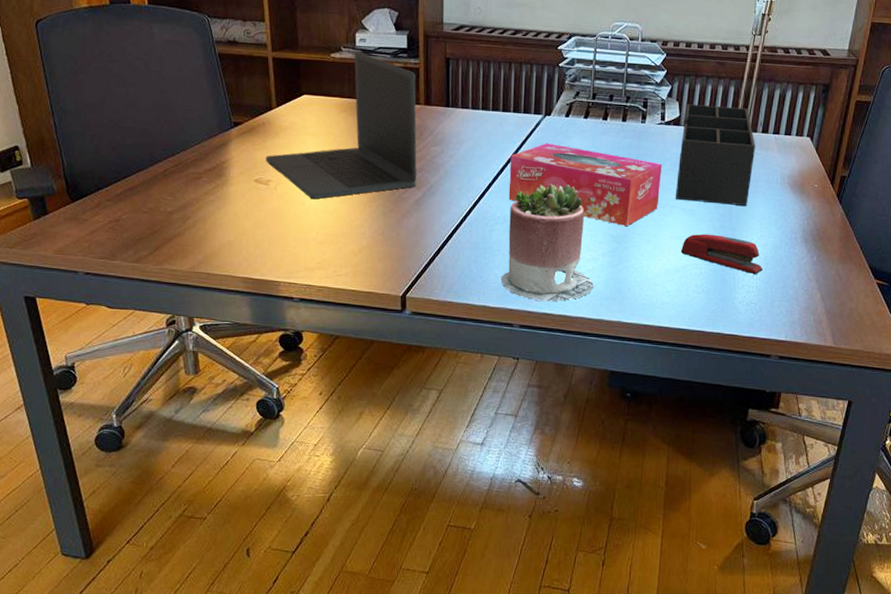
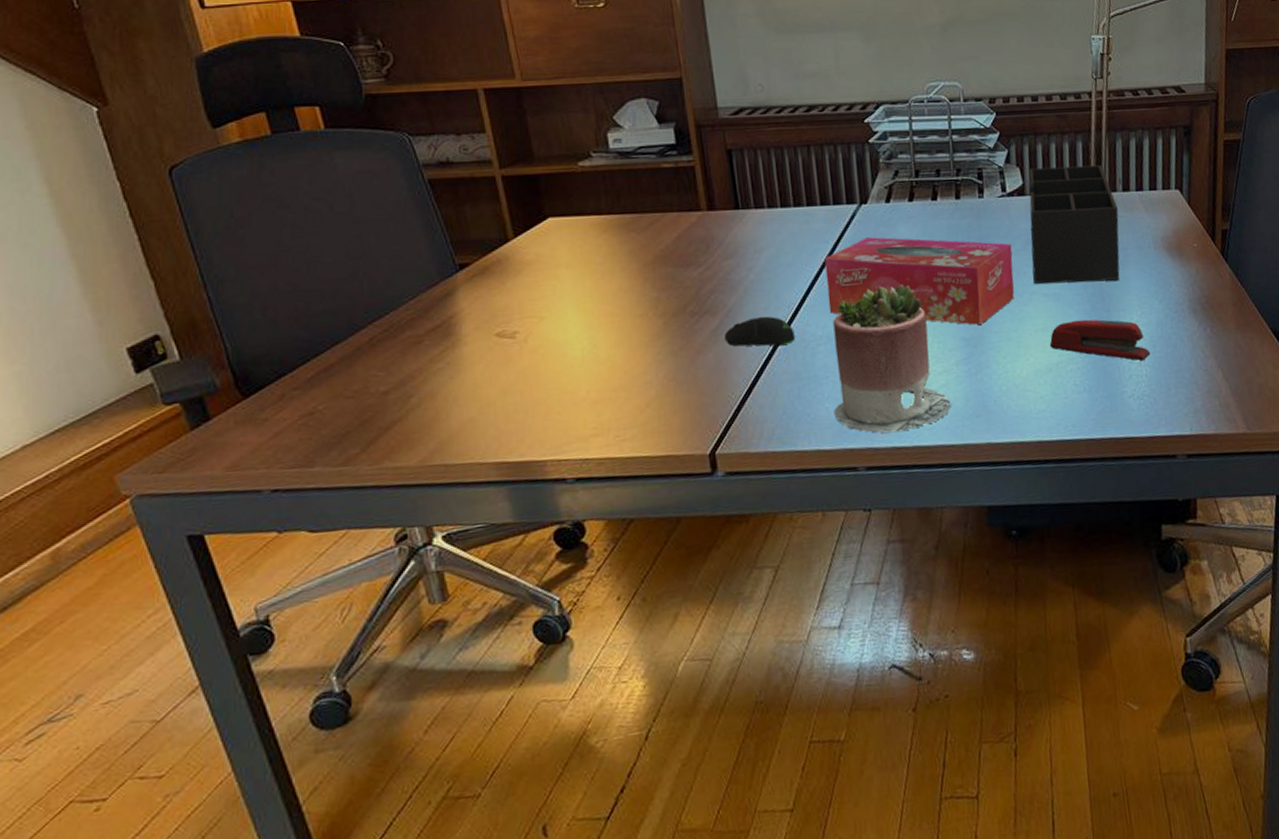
laptop: present [266,51,417,200] -> none [508,155,710,348]
computer mouse: none [424,194,479,220] -> present [724,316,795,347]

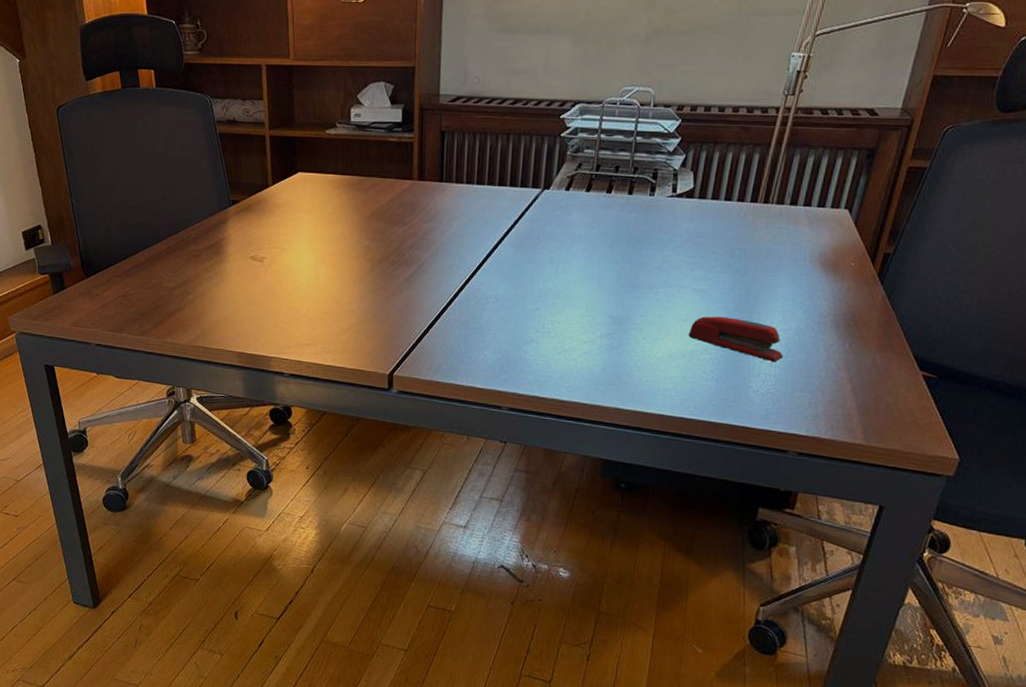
computer mouse: present [724,316,795,347] -> none [414,272,470,299]
tissue box: present [824,237,1015,326] -> none [502,218,671,308]
succulent planter: present [833,284,951,433] -> none [490,261,590,385]
desk organizer: present [1029,165,1120,284] -> none [684,173,782,286]

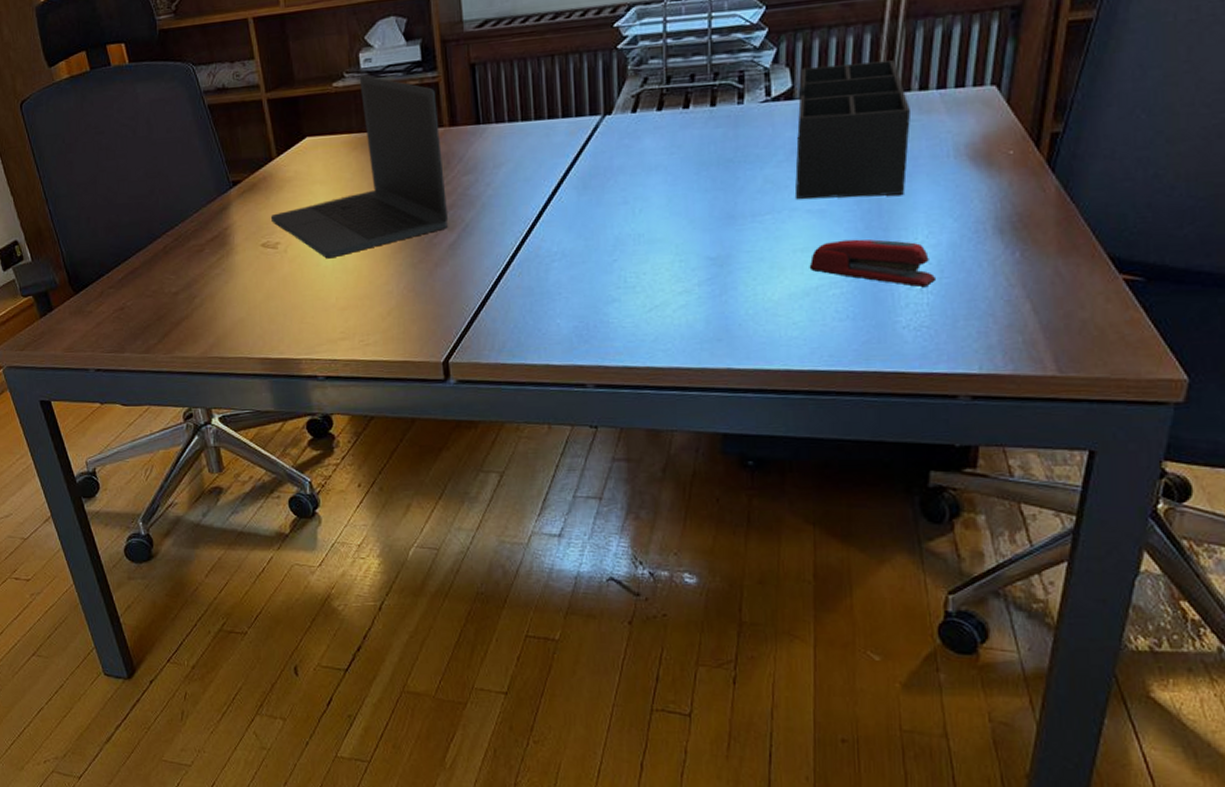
laptop: none [261,127,410,277] -> present [271,75,449,259]
desk organizer: none [684,173,782,286] -> present [794,60,912,199]

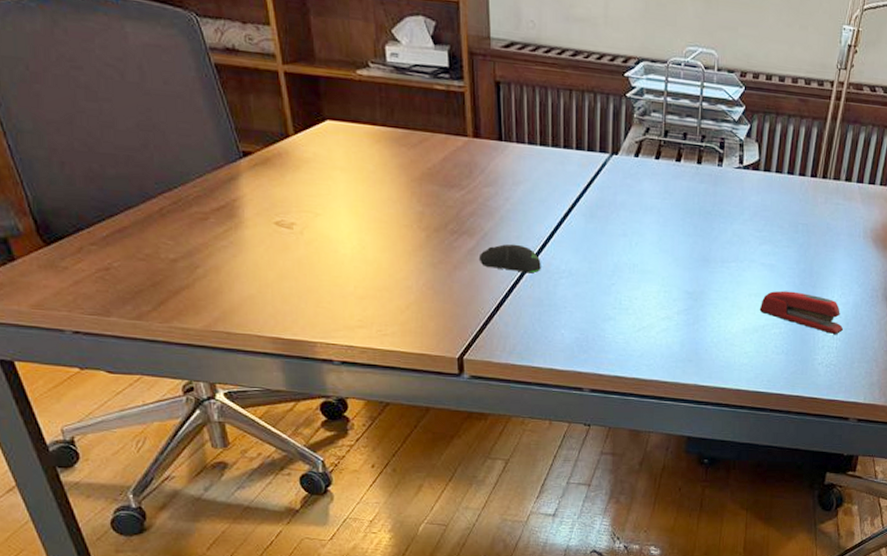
laptop: present [271,75,449,259] -> none [287,68,469,247]
computer mouse: none [460,231,530,261] -> present [478,244,541,273]
desk organizer: present [794,60,912,199] -> none [753,145,839,261]

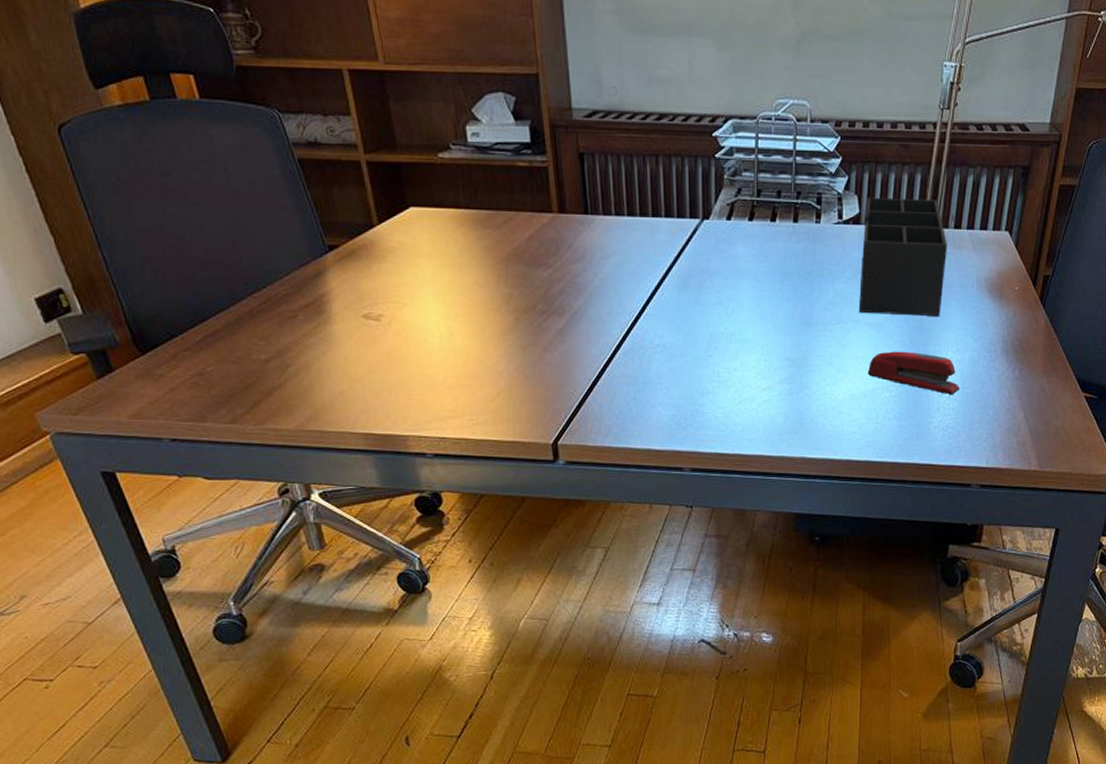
computer mouse: present [478,244,541,273] -> none [569,321,634,350]
desk organizer: none [753,145,839,261] -> present [858,197,948,316]

